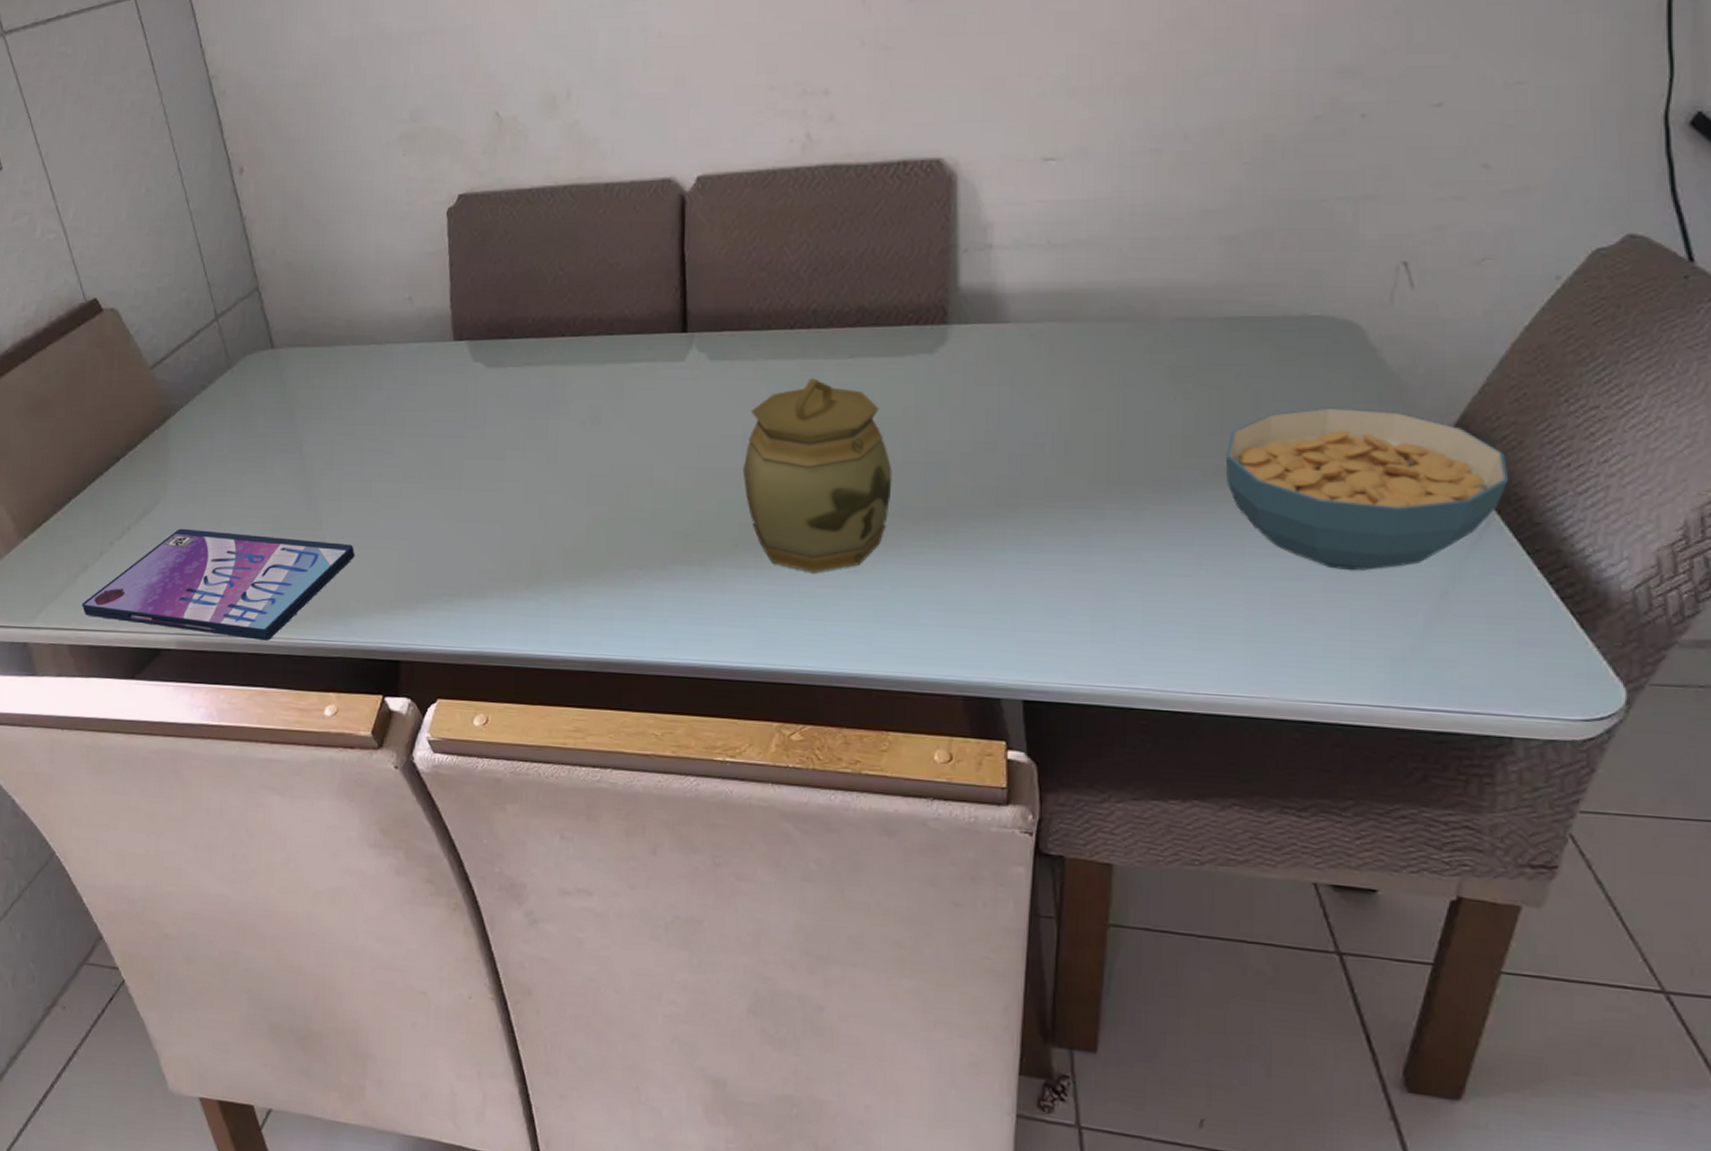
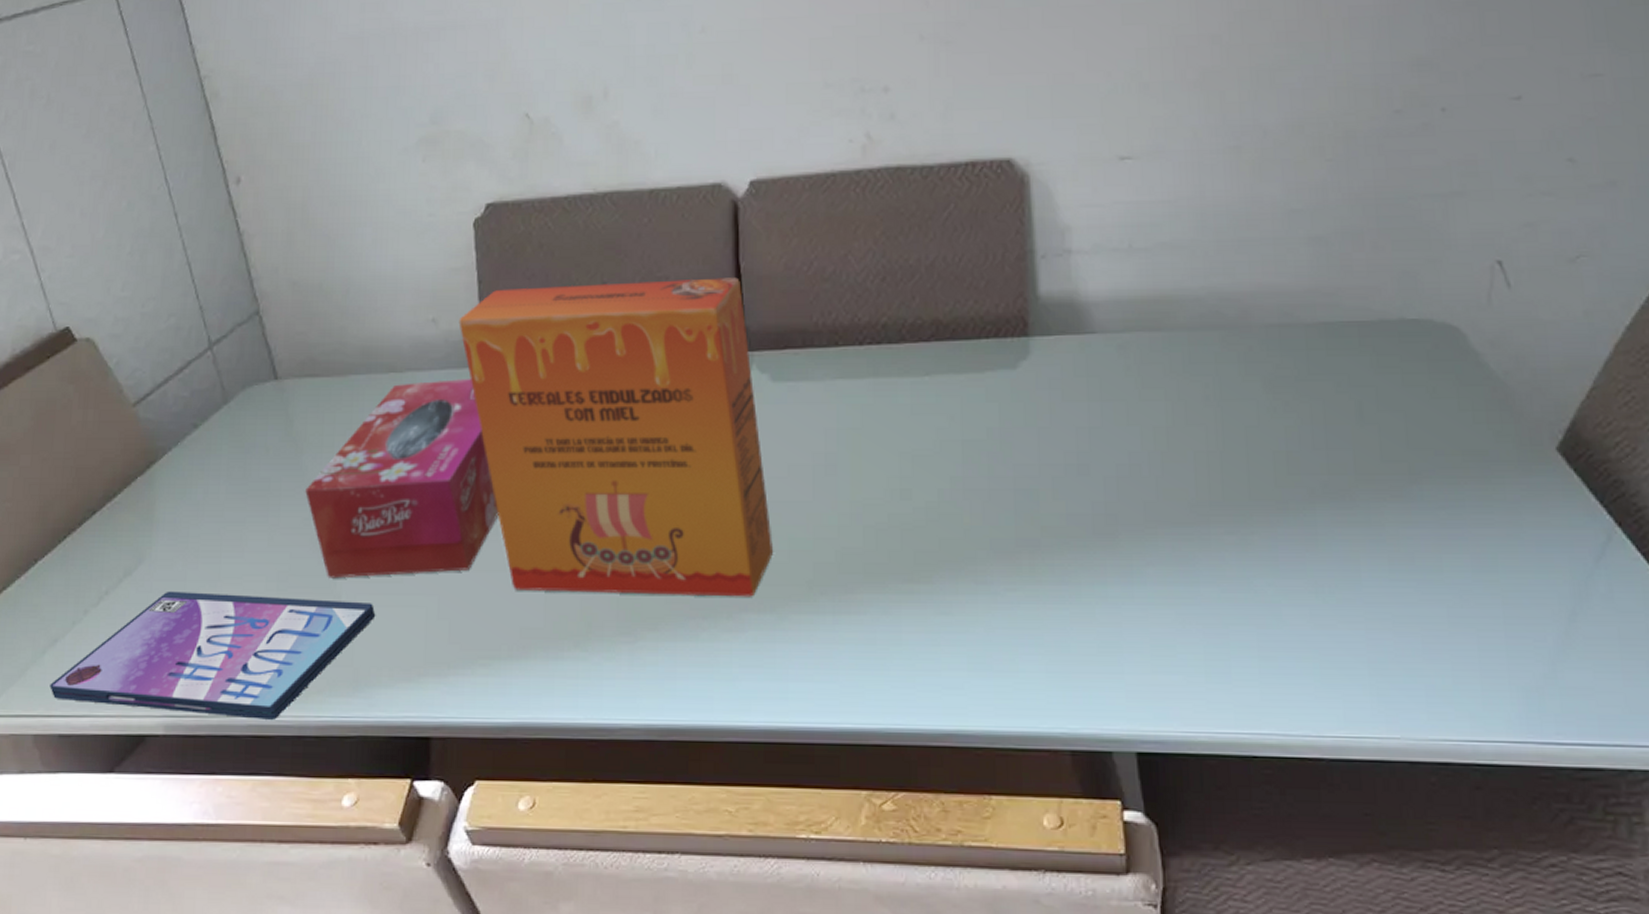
tissue box: none [296,350,463,523] -> present [305,378,499,579]
cereal box: none [432,265,704,551] -> present [458,277,773,597]
jar: present [742,377,892,573] -> none [814,397,979,617]
cereal bowl: present [1225,407,1509,571] -> none [1332,417,1627,594]

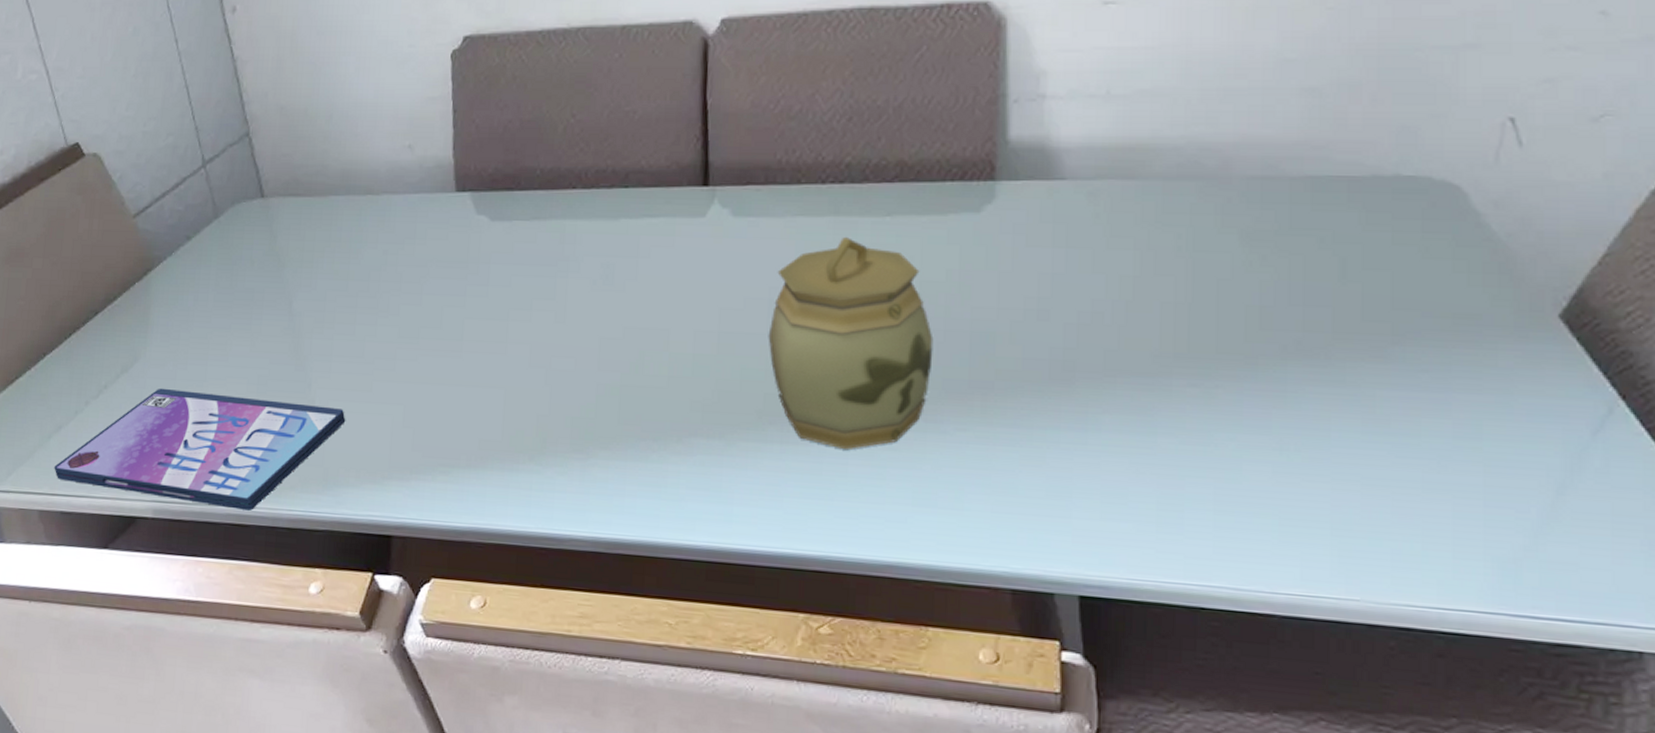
tissue box: present [305,378,499,579] -> none [285,202,464,385]
cereal box: present [458,277,773,597] -> none [433,113,725,423]
jar: none [814,397,979,617] -> present [768,236,934,450]

